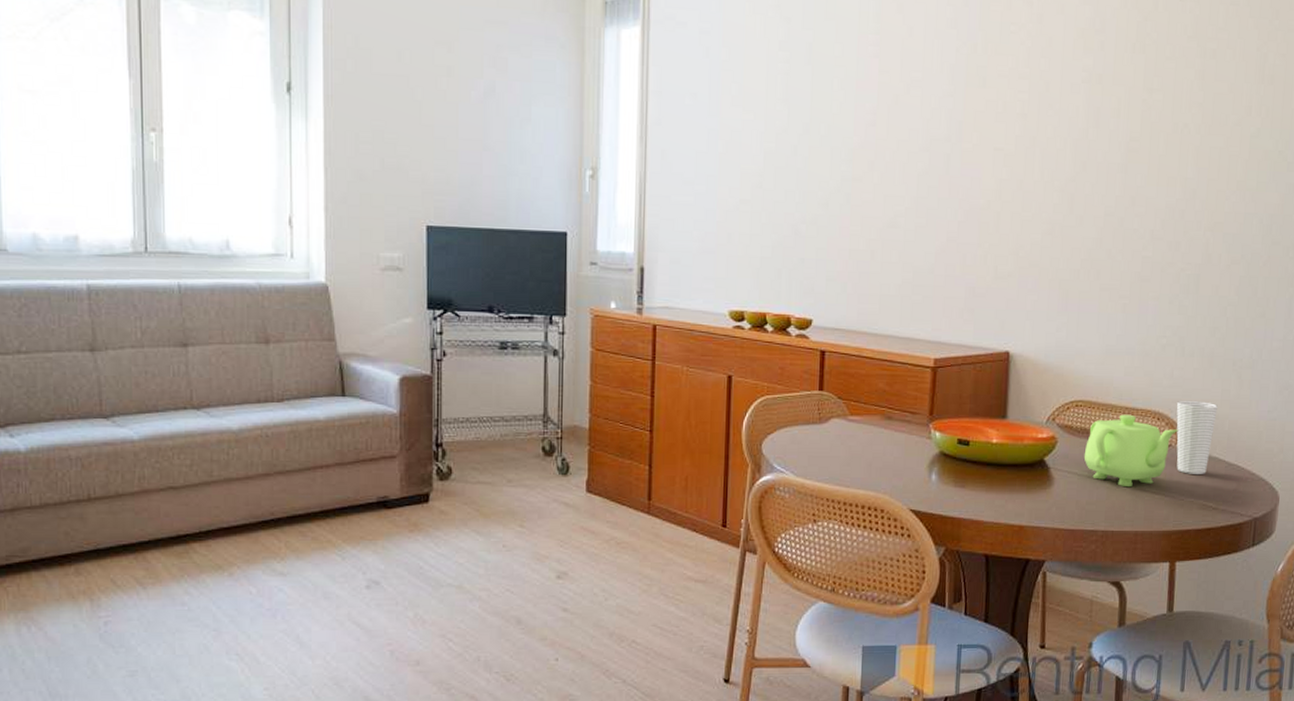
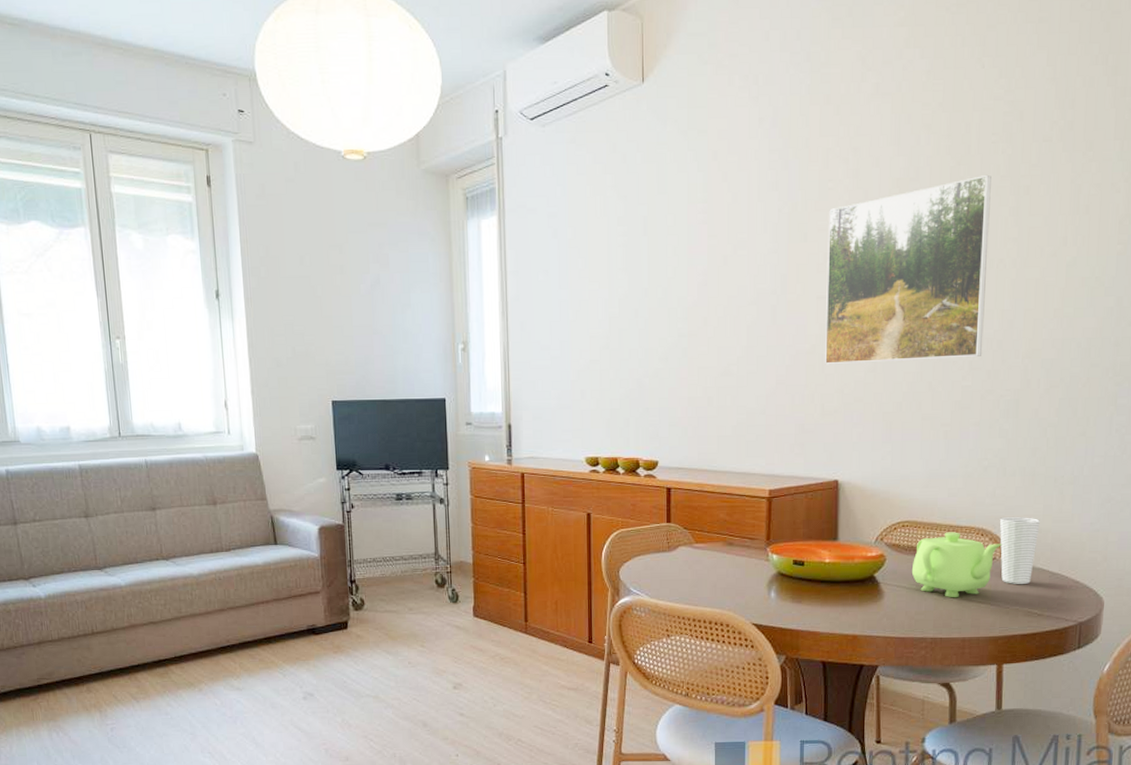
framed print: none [1000,33,1178,226] -> present [825,174,991,365]

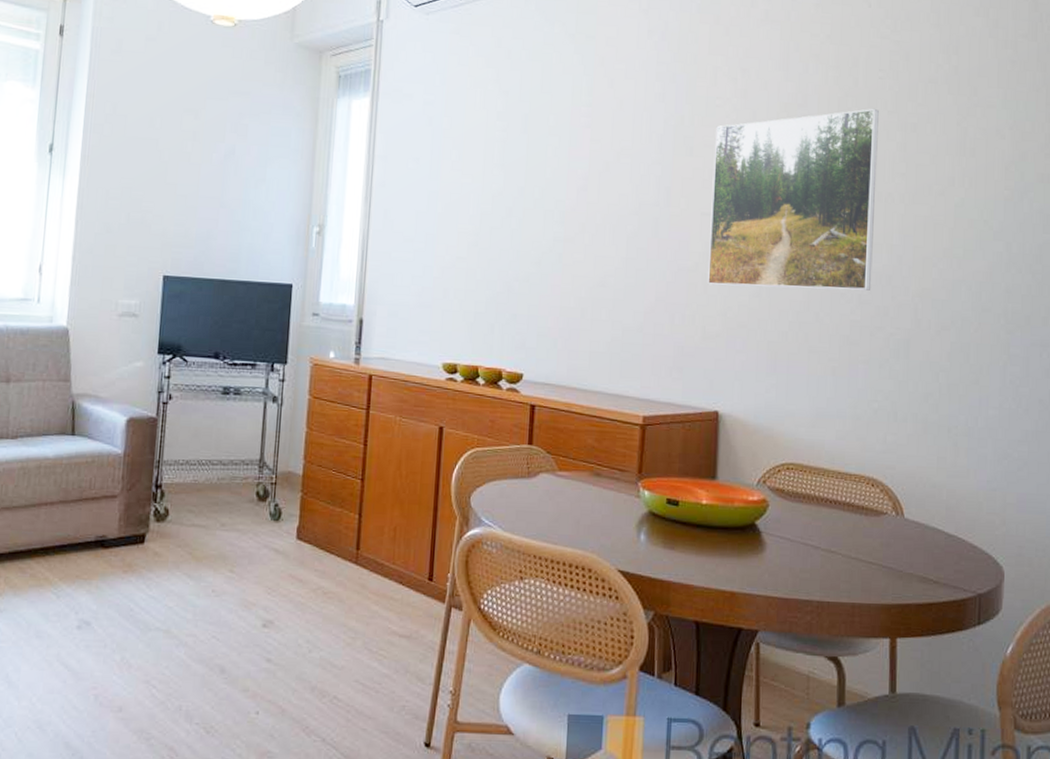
teapot: present [911,532,1002,598] -> none [796,479,894,556]
cup: present [999,516,1040,584] -> none [891,466,934,545]

